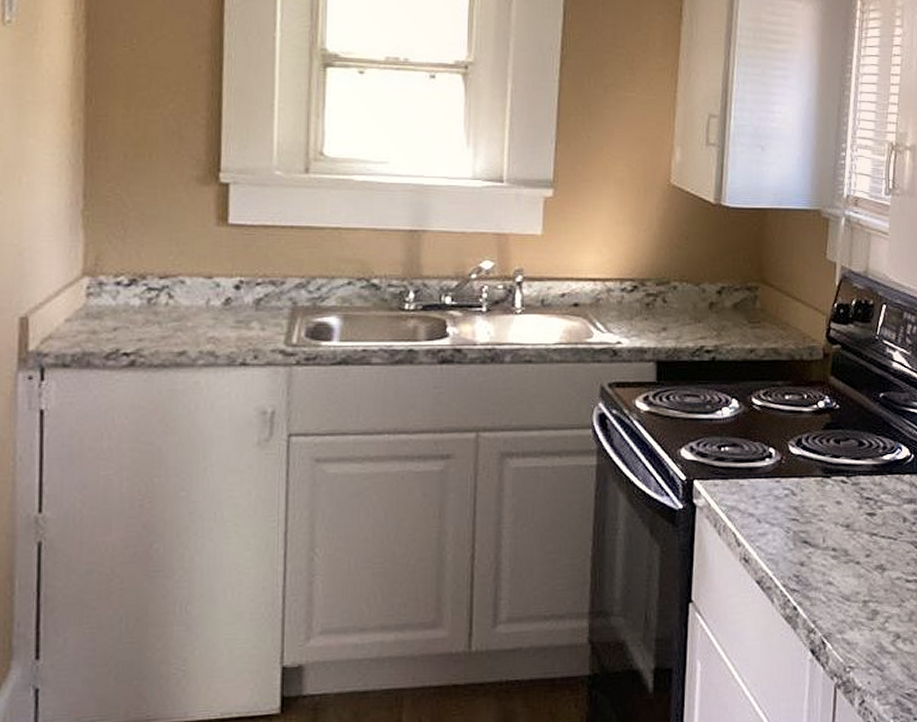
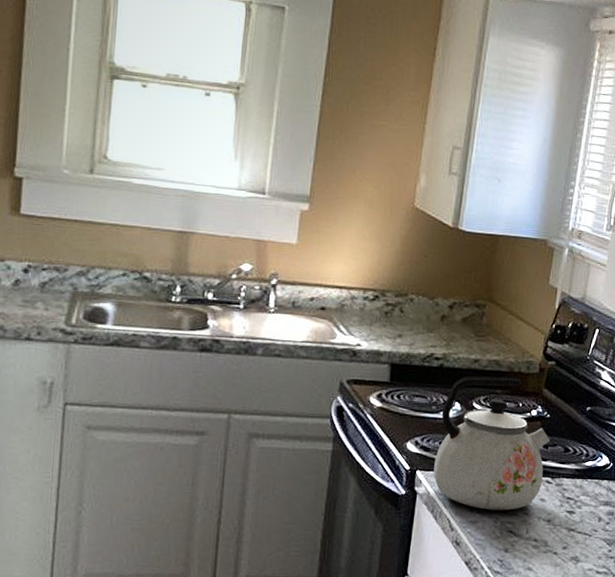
kettle: none [713,366,842,519] -> present [433,376,550,511]

